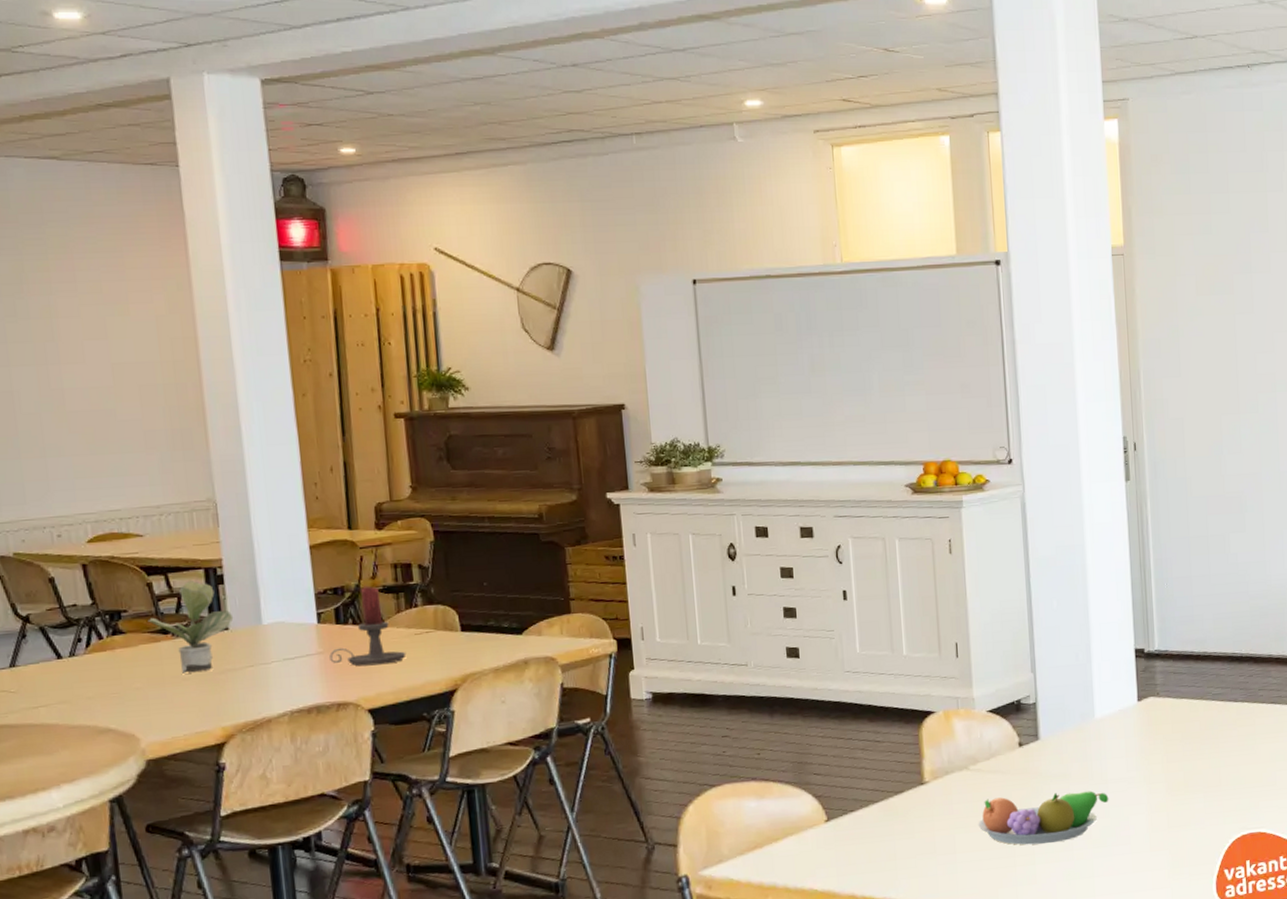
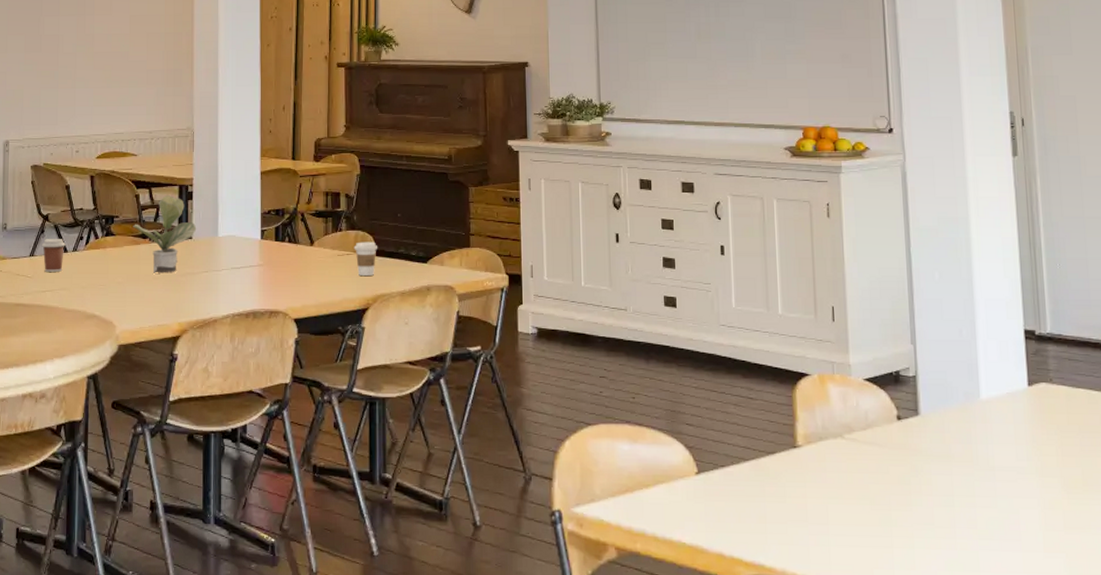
coffee cup: none [24,643,58,684] -> present [41,239,65,272]
candle holder: present [329,587,406,667] -> none [268,210,329,280]
coffee cup: none [433,616,463,655] -> present [354,242,378,275]
fruit bowl: present [978,791,1109,845] -> none [852,471,996,528]

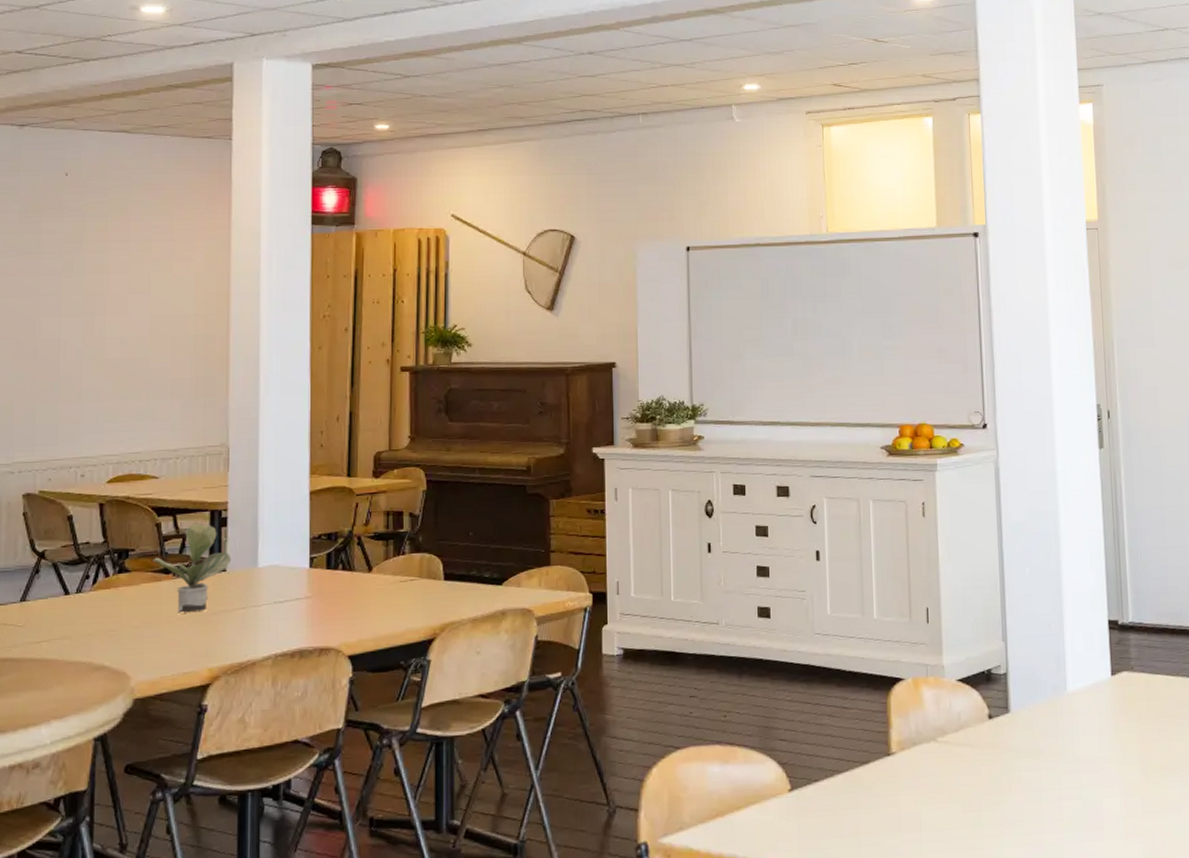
coffee cup: present [41,239,65,272] -> none [35,579,67,619]
coffee cup: present [354,242,378,275] -> none [419,564,447,603]

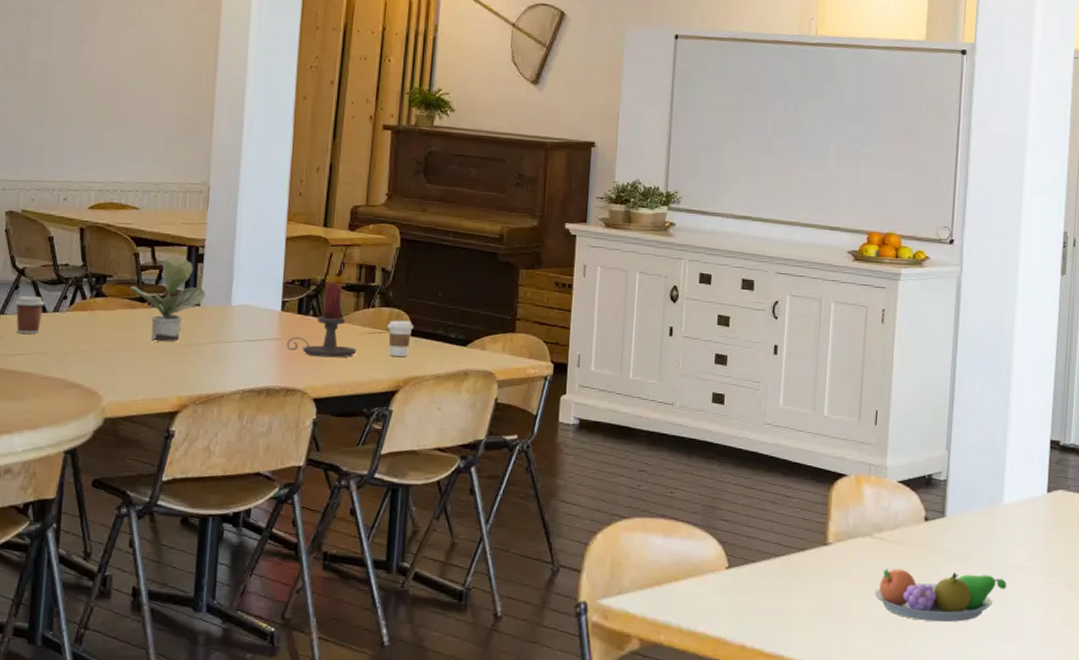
coffee cup: none [35,579,67,619] -> present [14,296,45,334]
candle holder: none [317,533,390,612] -> present [287,282,357,358]
coffee cup: none [419,564,447,603] -> present [387,320,414,357]
fruit bowl: none [945,769,1081,826] -> present [874,568,1007,623]

